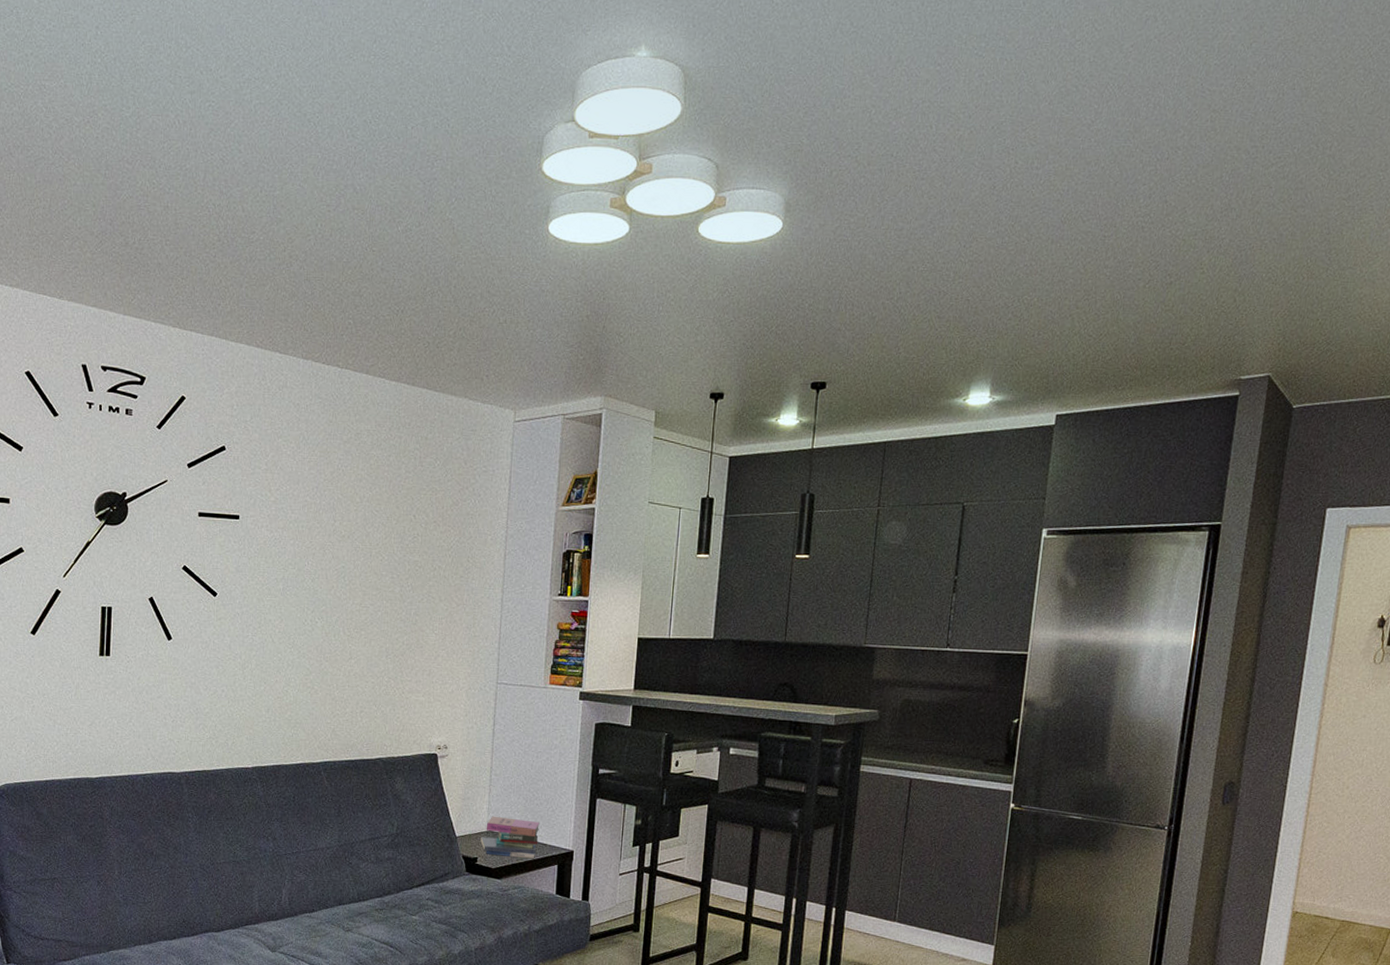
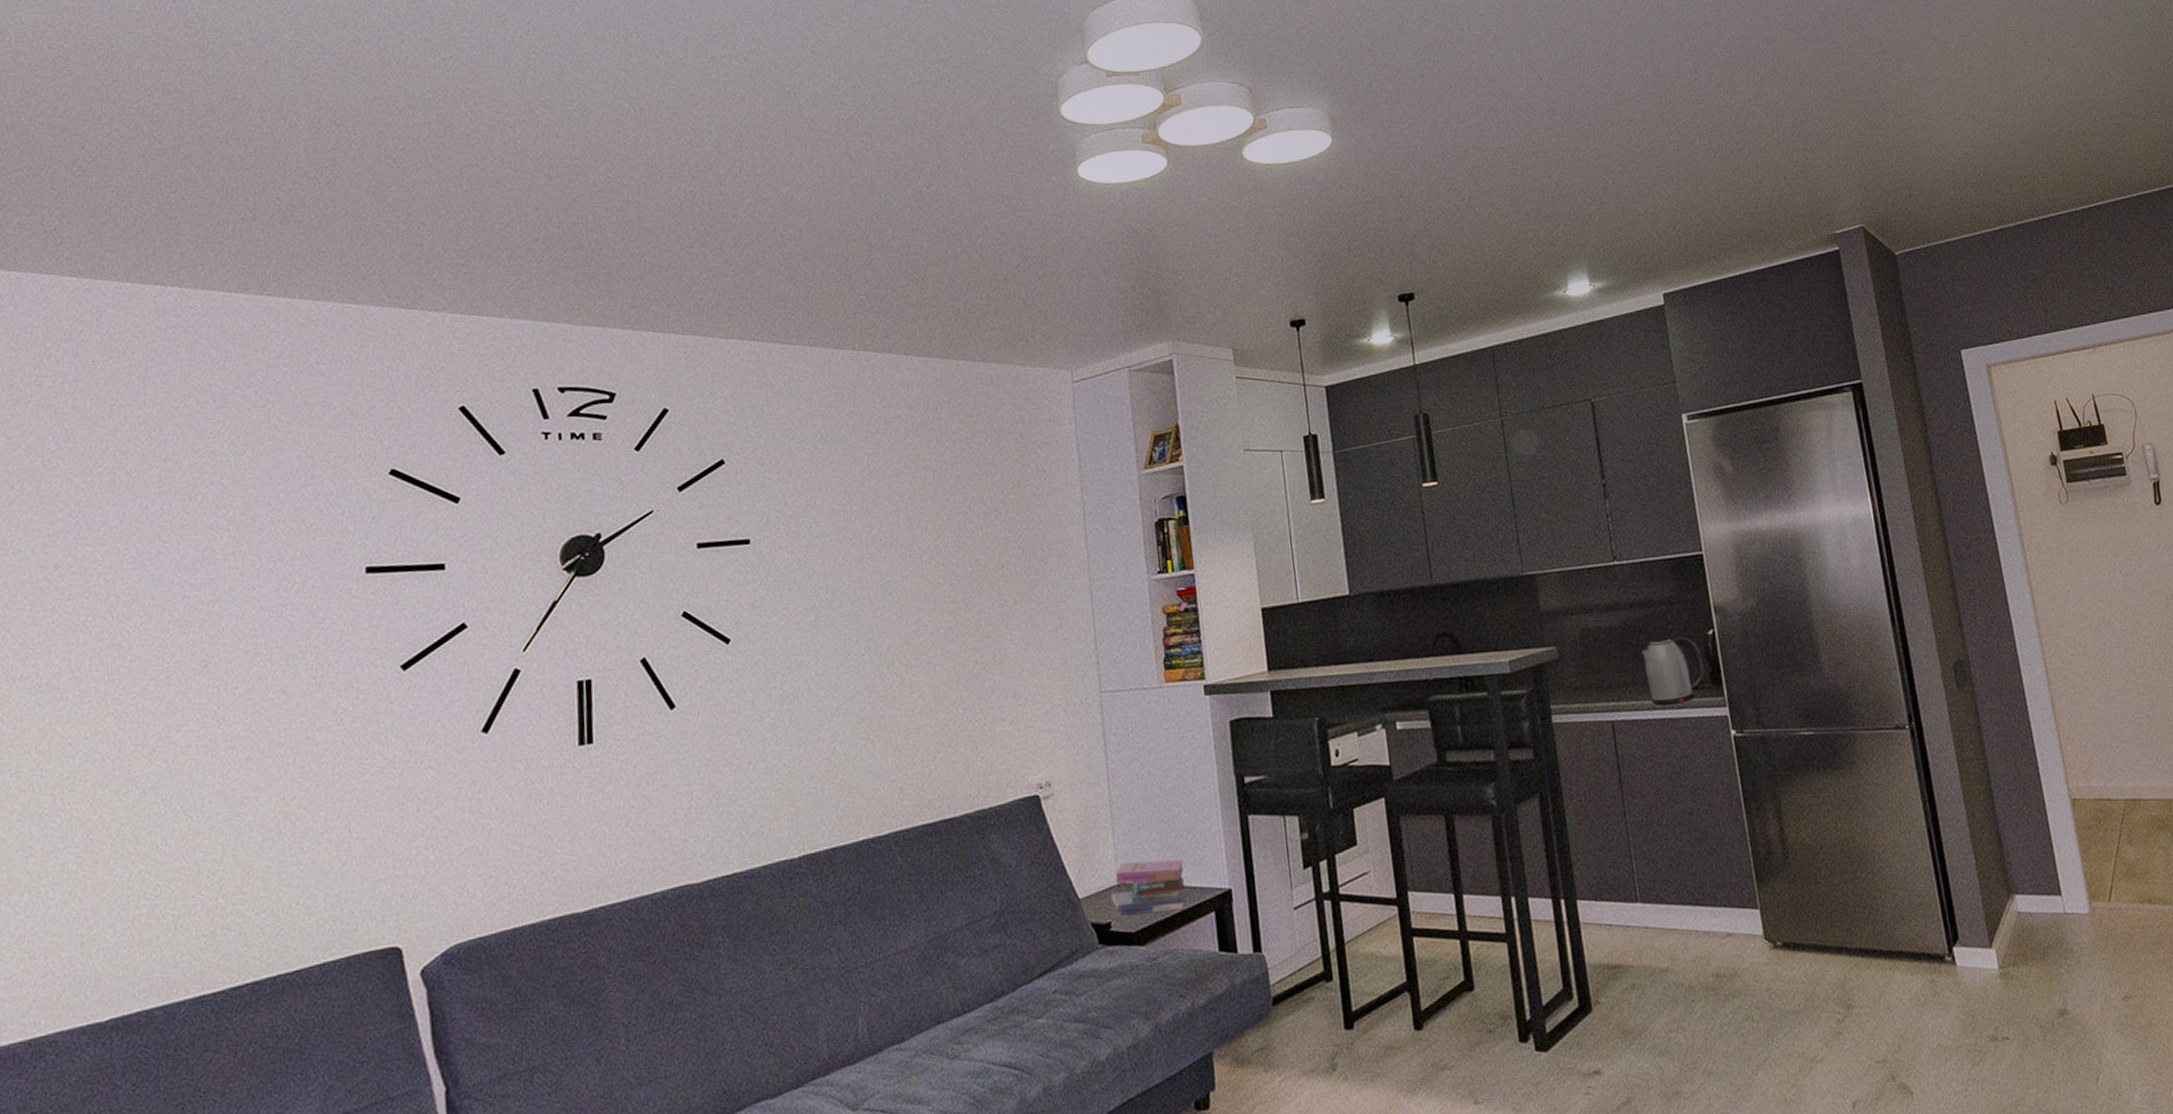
kettle: none [948,718,1002,775] -> present [1642,635,1704,706]

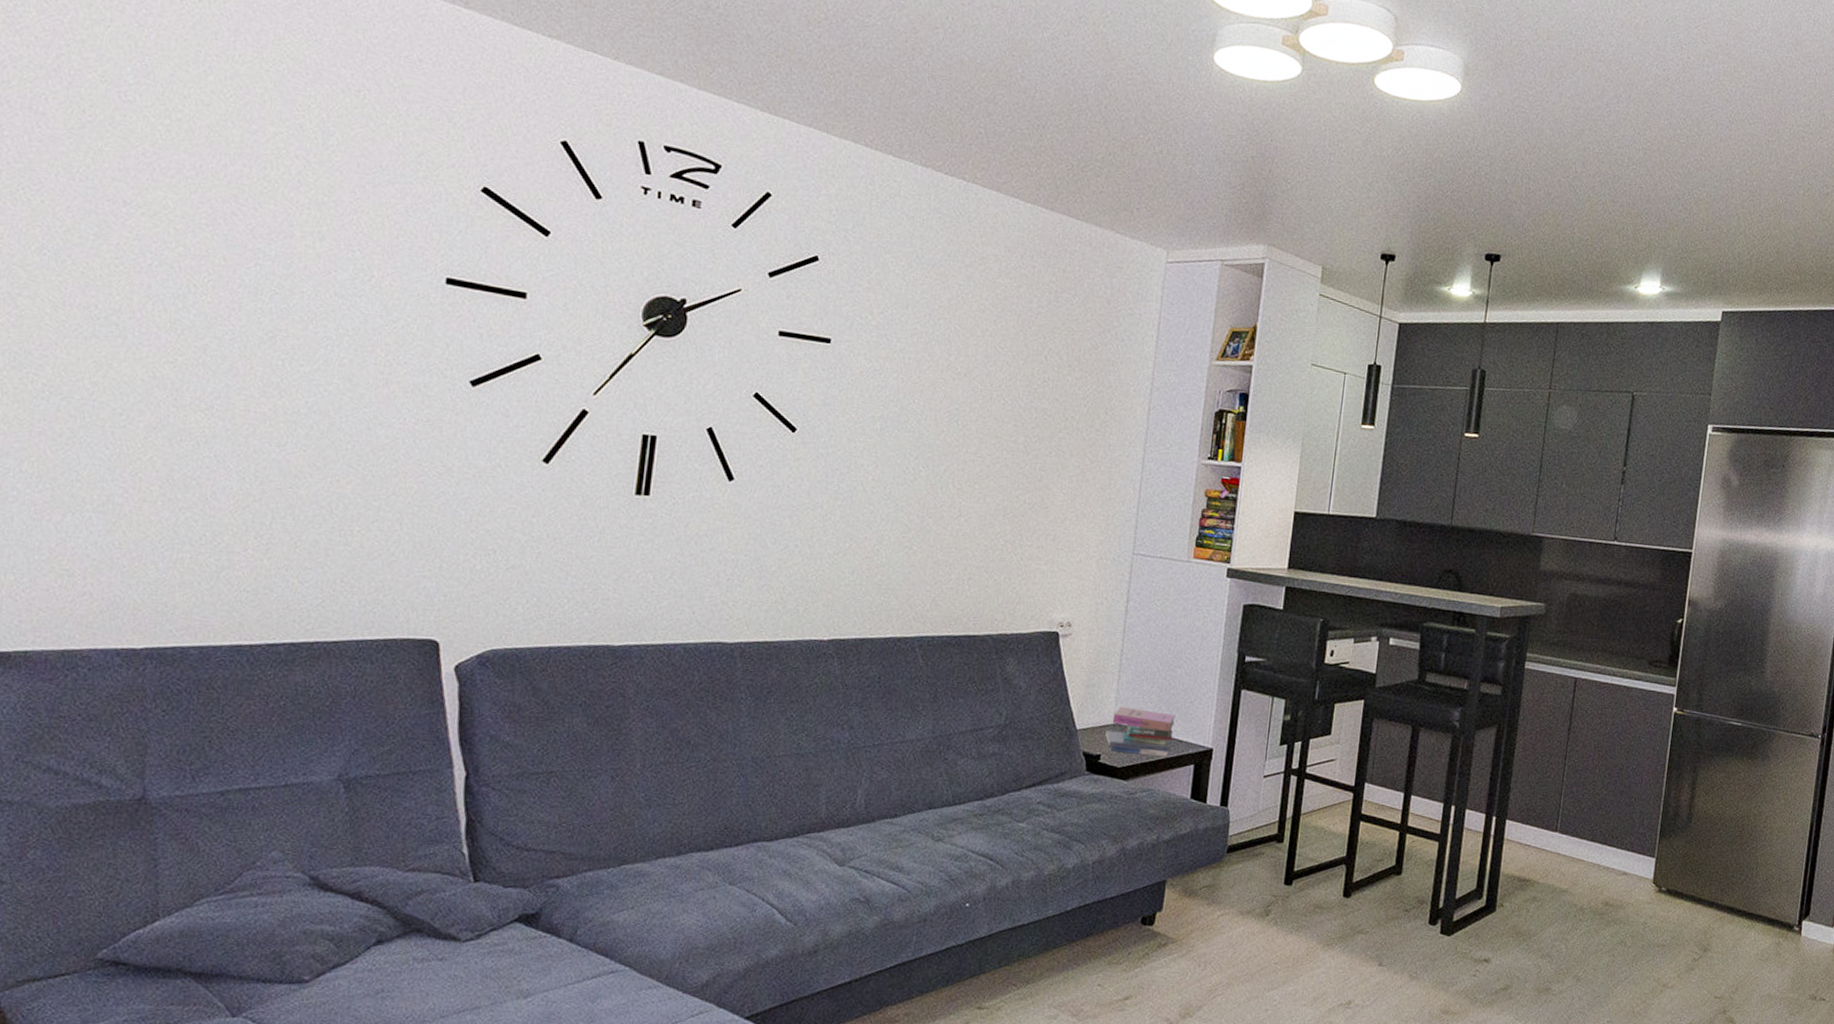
kettle: present [1642,635,1704,706] -> none [1613,616,1666,676]

